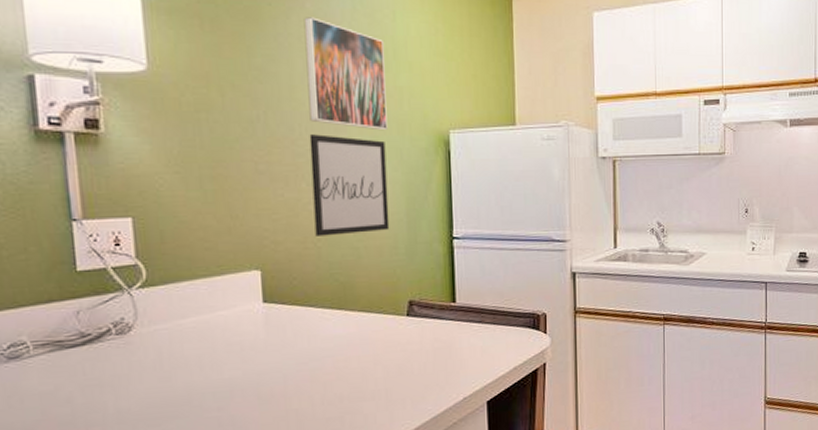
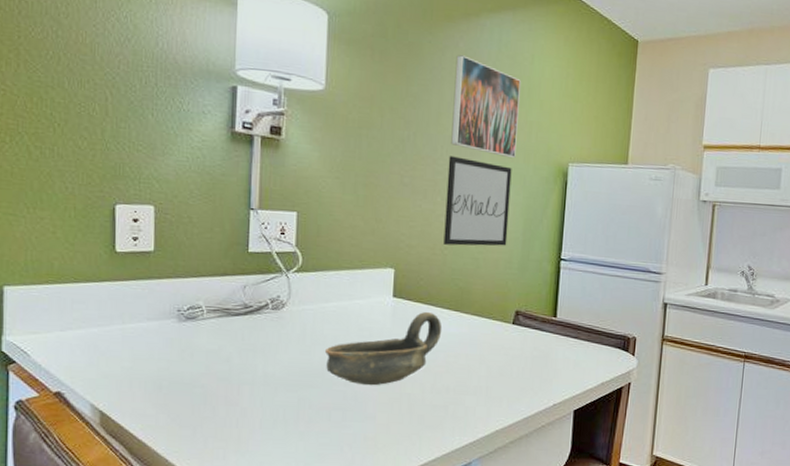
oil lamp: none [188,314,327,407] -> present [324,311,443,386]

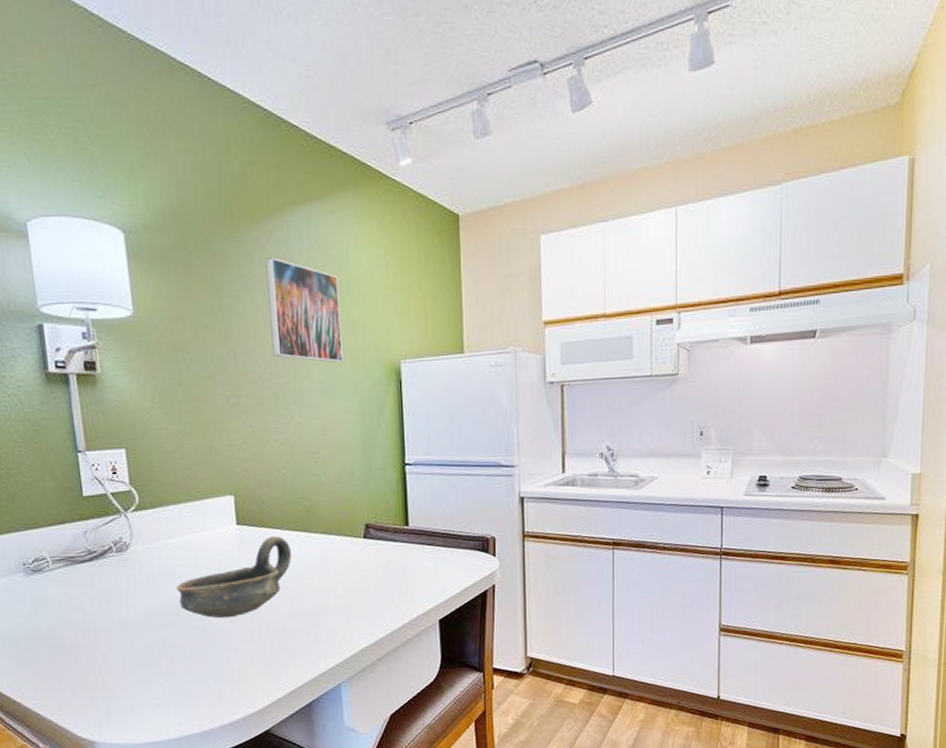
wall art: present [443,156,512,246] -> none [273,368,347,464]

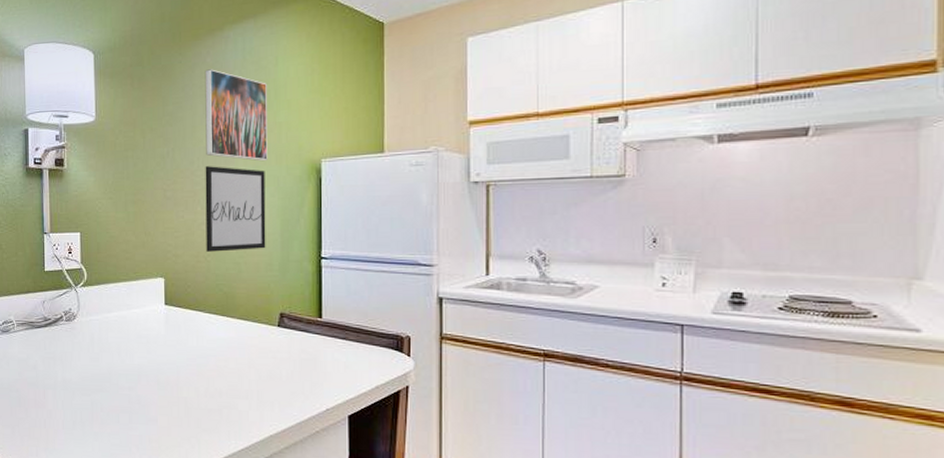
oil lamp: present [175,535,292,619] -> none [110,317,211,390]
wall art: none [273,368,347,464] -> present [205,166,266,252]

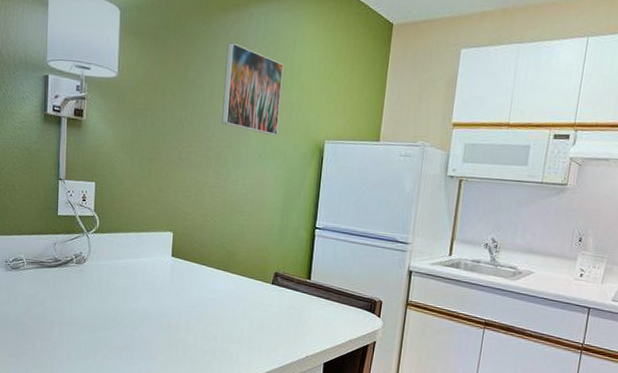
wall art: present [205,166,266,252] -> none [214,134,274,215]

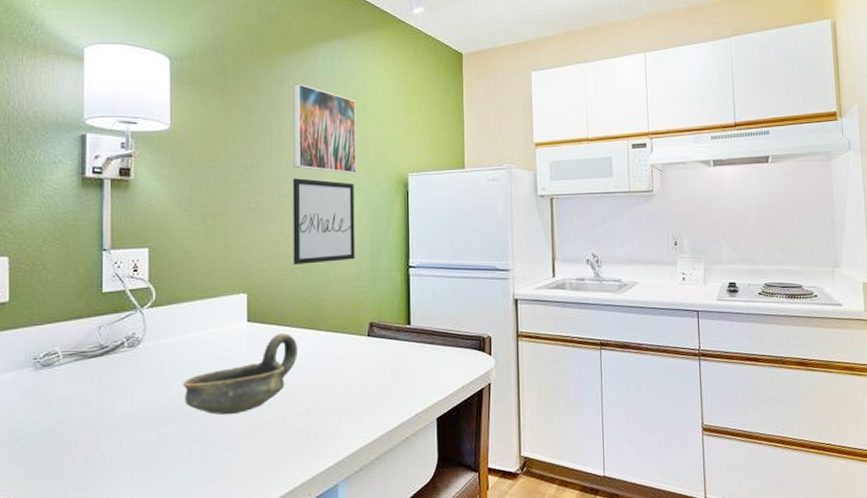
oil lamp: none [116,270,212,331] -> present [182,332,299,415]
wall art: none [214,134,274,215] -> present [292,178,356,265]

